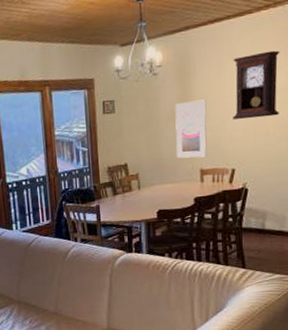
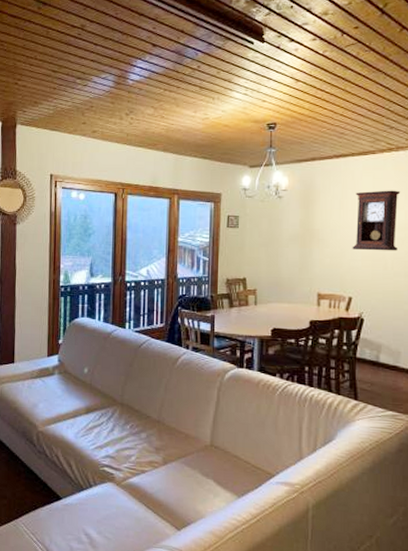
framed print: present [175,99,207,159] -> none [294,226,327,282]

